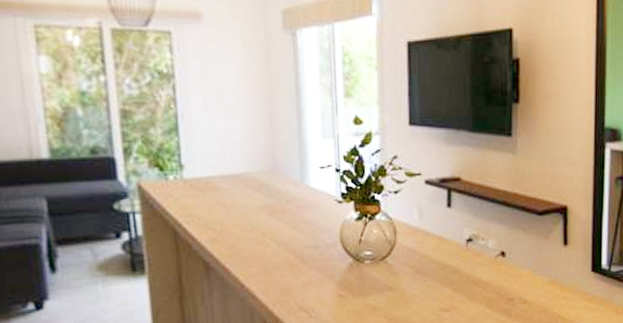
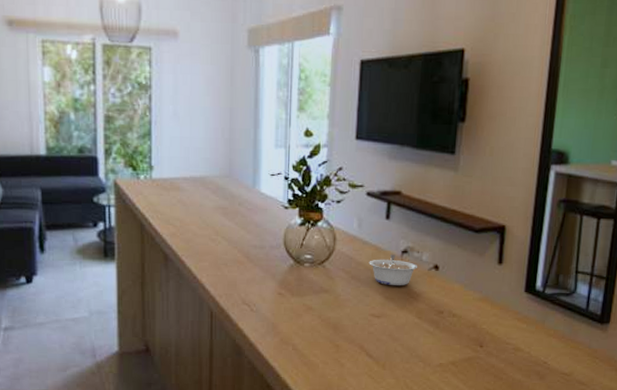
legume: none [433,244,485,276] -> present [369,254,418,285]

